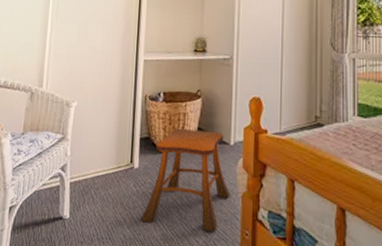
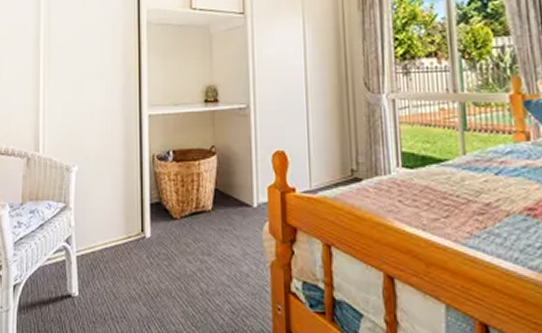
stool: present [140,128,230,232] -> none [157,190,257,307]

